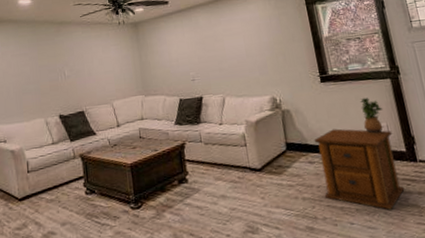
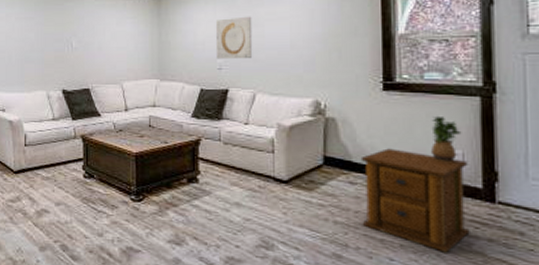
wall art: none [185,34,218,73] -> present [216,16,253,60]

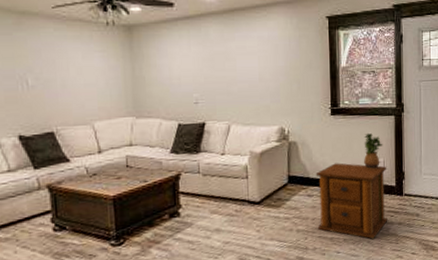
wall art: present [216,16,253,60] -> none [191,50,227,94]

